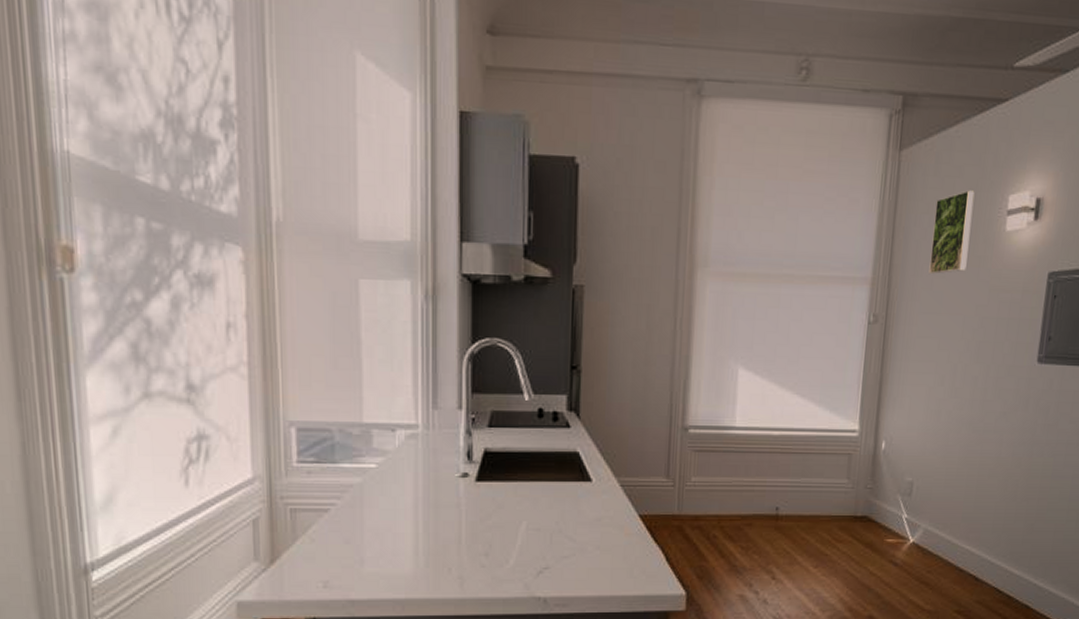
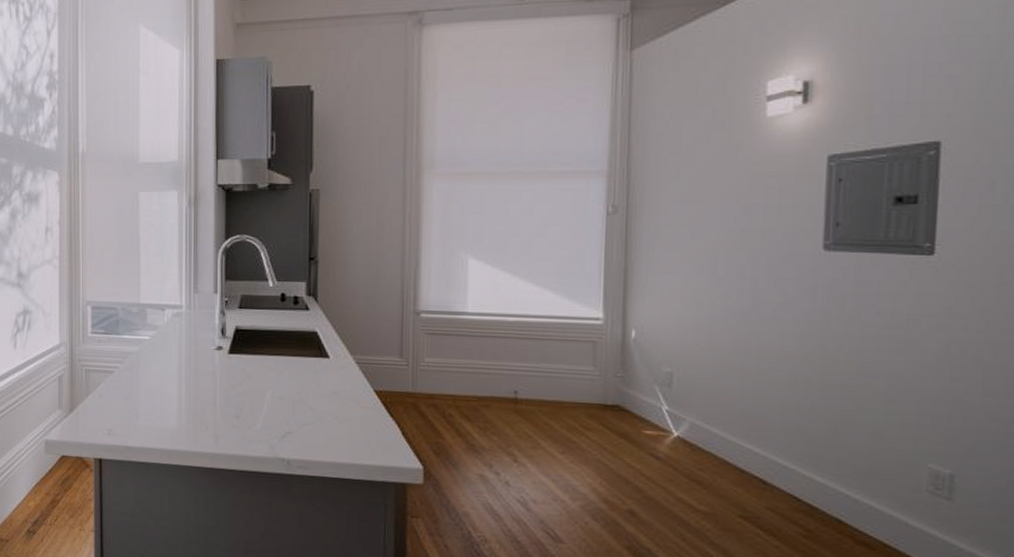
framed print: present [929,190,975,275] -> none [674,80,724,165]

